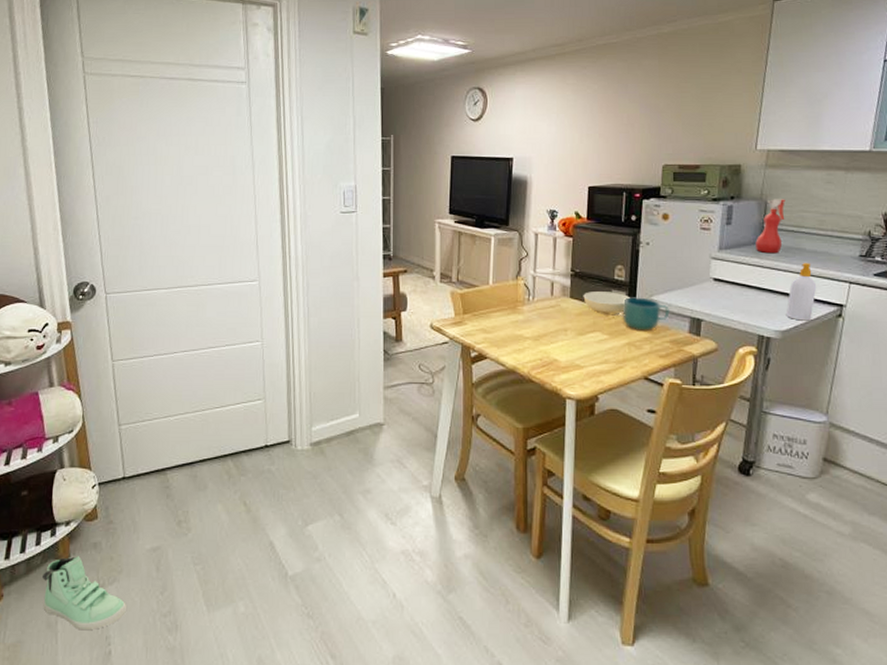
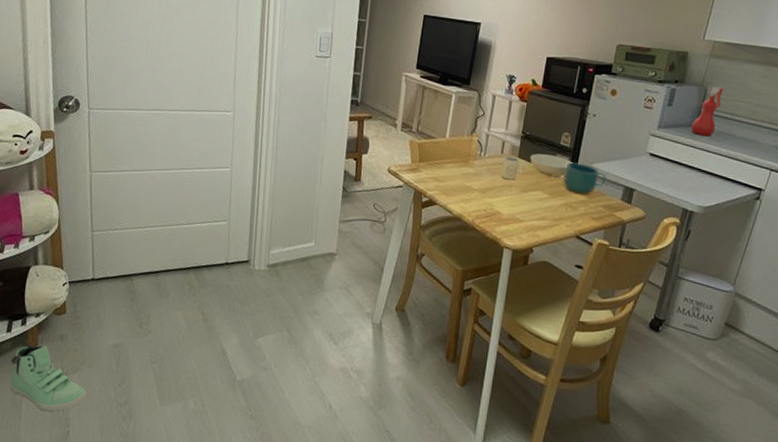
mug: none [553,297,579,323] -> present [500,155,526,180]
soap bottle: present [786,263,817,321] -> none [710,148,741,200]

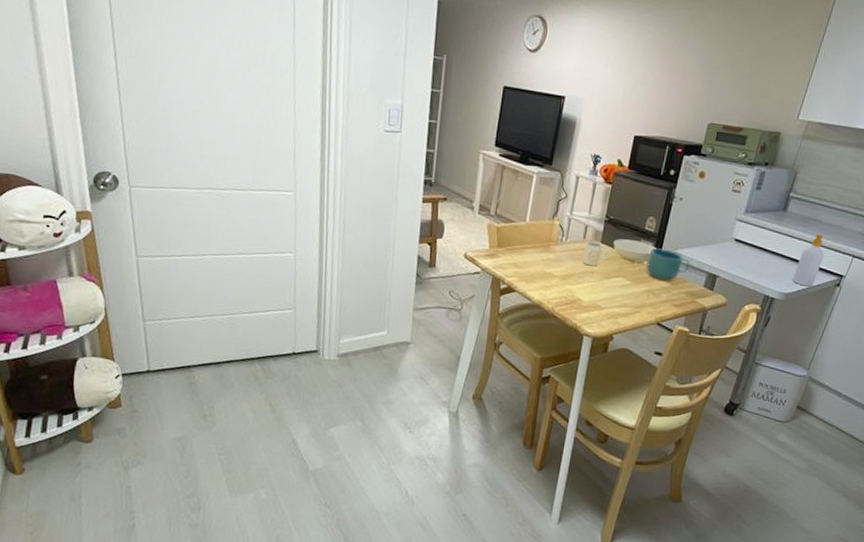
sneaker: present [10,345,87,412] -> none [65,439,151,506]
spray bottle: present [691,86,724,137] -> none [778,170,814,223]
soap bottle: none [710,148,741,200] -> present [792,234,825,287]

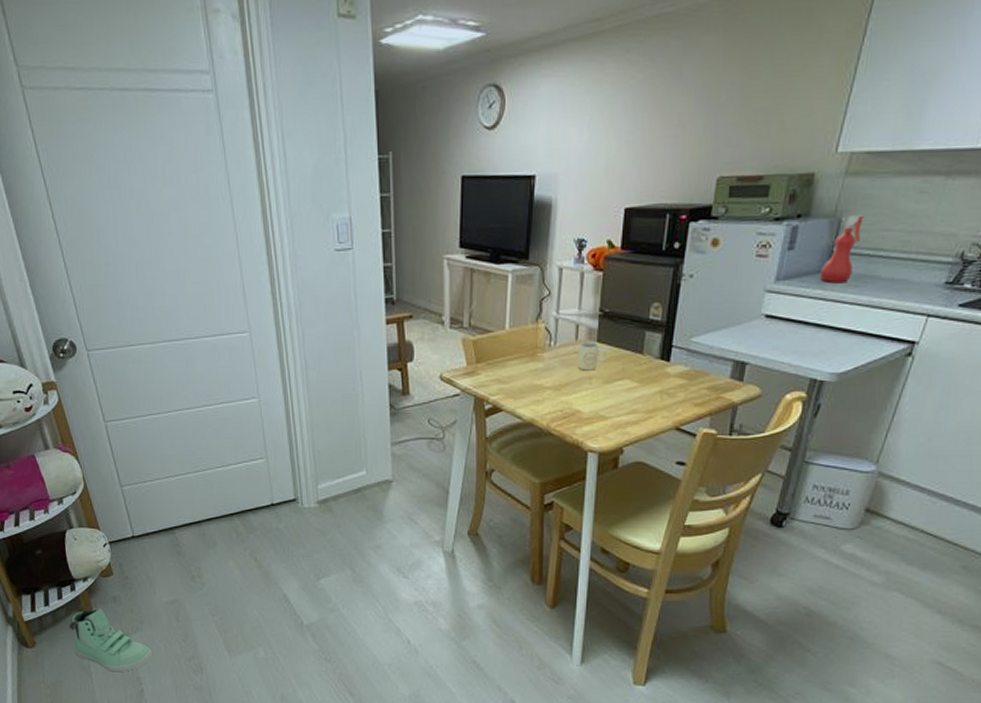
sneaker: none [65,439,151,506] -> present [69,608,153,673]
bowl: present [613,239,656,264] -> none [612,333,666,361]
cup: present [646,248,690,281] -> none [656,339,710,377]
spray bottle: none [778,170,814,223] -> present [820,215,865,284]
soap bottle: present [792,234,825,287] -> none [845,294,888,361]

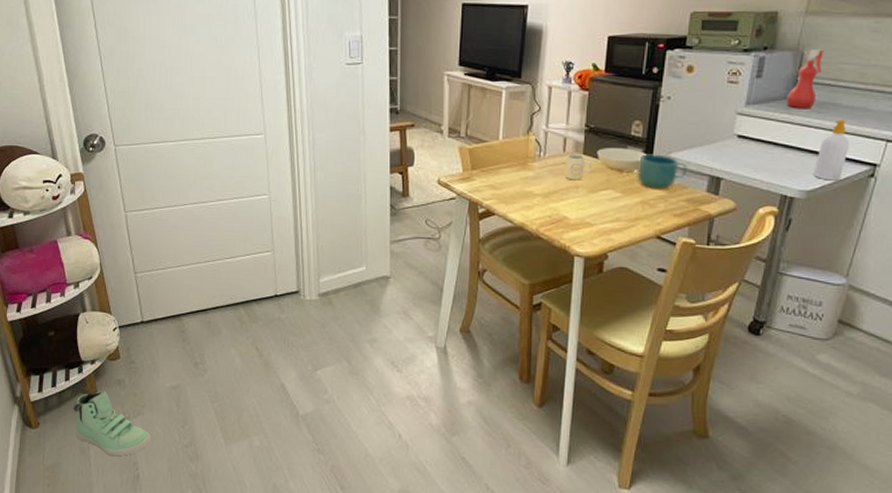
bowl: none [612,333,666,361] -> present [597,148,646,173]
cup: none [656,339,710,377] -> present [637,154,688,189]
soap bottle: none [845,294,888,361] -> present [813,120,850,181]

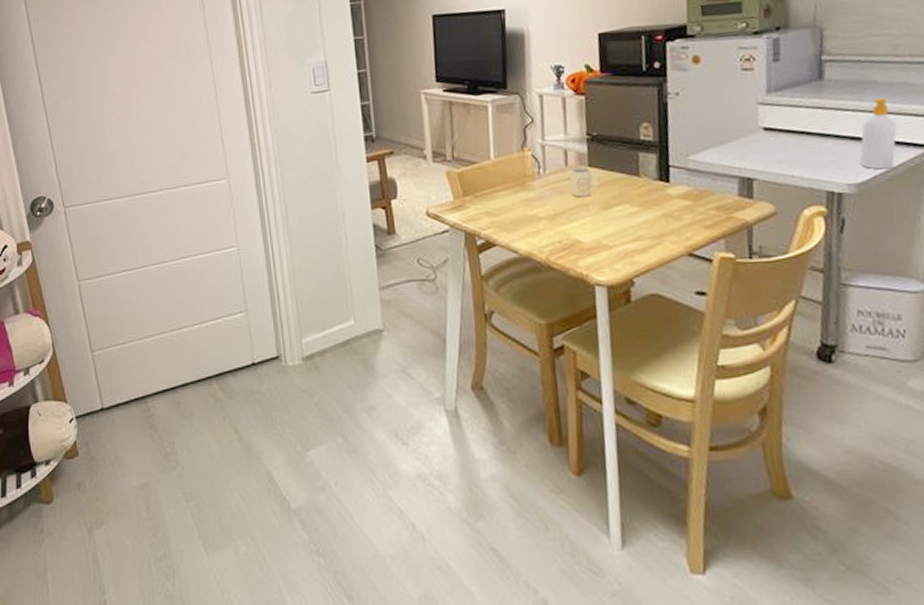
sneaker: present [73,391,152,457] -> none [27,498,119,580]
bowl: present [597,148,646,173] -> none [604,155,661,184]
cup: present [637,154,688,189] -> none [654,158,712,198]
spray bottle: present [787,49,824,109] -> none [812,23,848,92]

